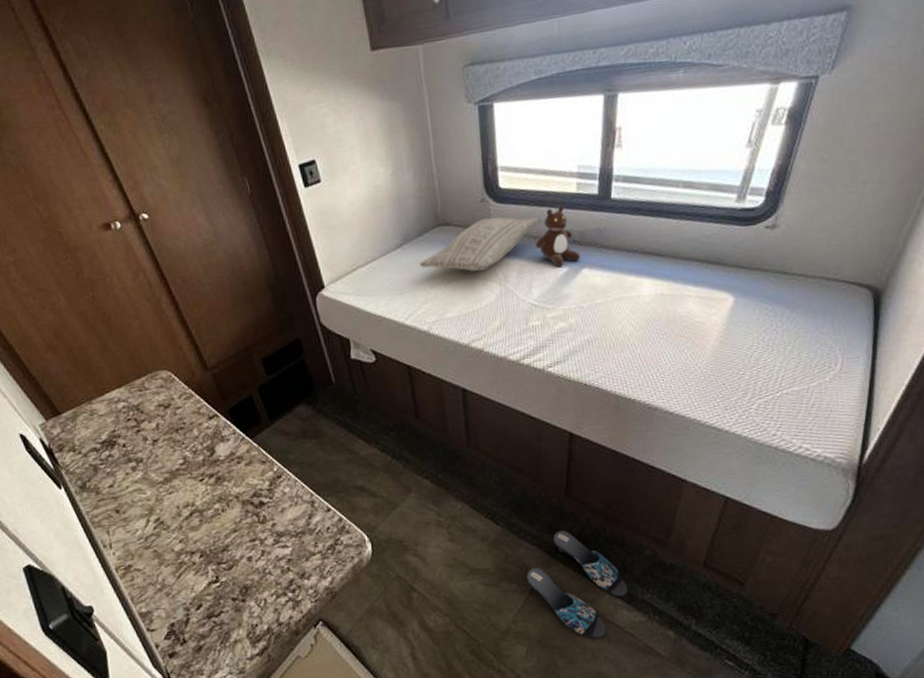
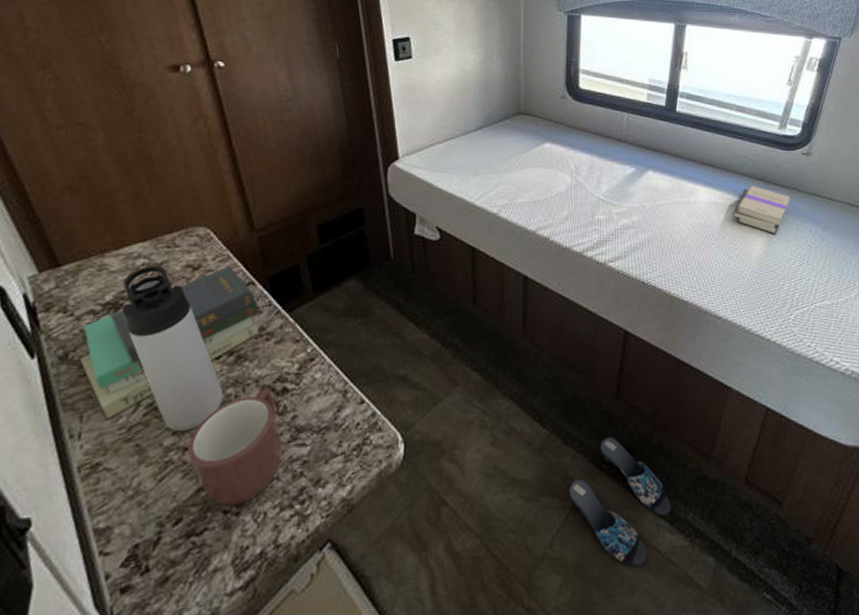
books: none [91,402,231,533] -> present [80,266,260,420]
thermos bottle: none [112,407,213,540] -> present [122,265,224,432]
mug: none [193,502,270,595] -> present [187,388,283,506]
pillow: present [420,216,541,271] -> none [497,113,613,162]
stuffed animal: present [535,205,581,268] -> none [607,111,647,167]
books: none [682,270,752,322] -> present [732,185,791,235]

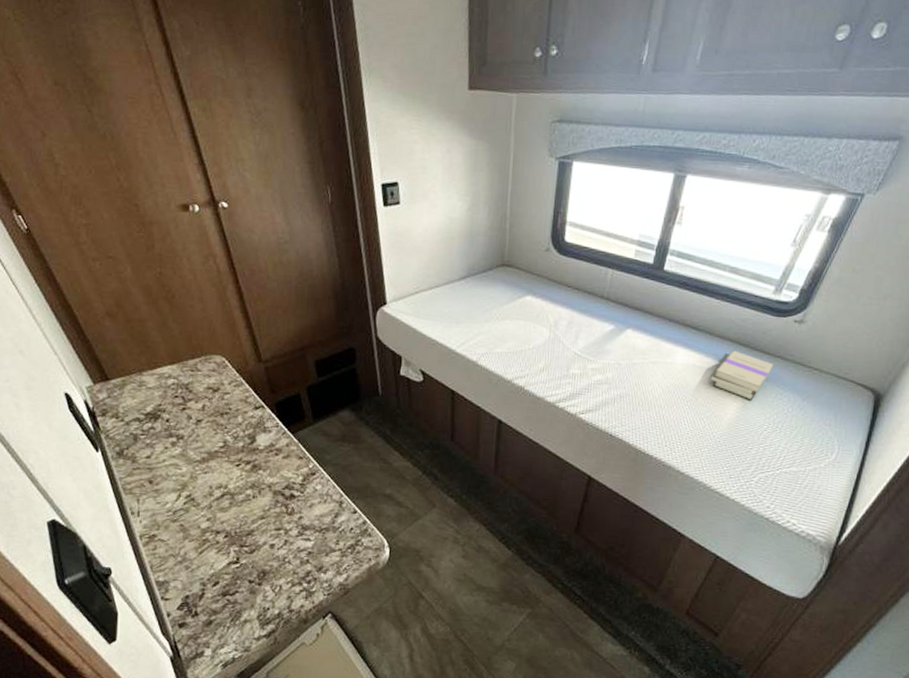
books: present [80,266,260,420] -> none [132,391,270,504]
thermos bottle: present [122,265,224,432] -> none [159,385,244,519]
mug: present [187,388,283,506] -> none [219,493,292,578]
slippers: present [569,436,671,567] -> none [527,563,616,666]

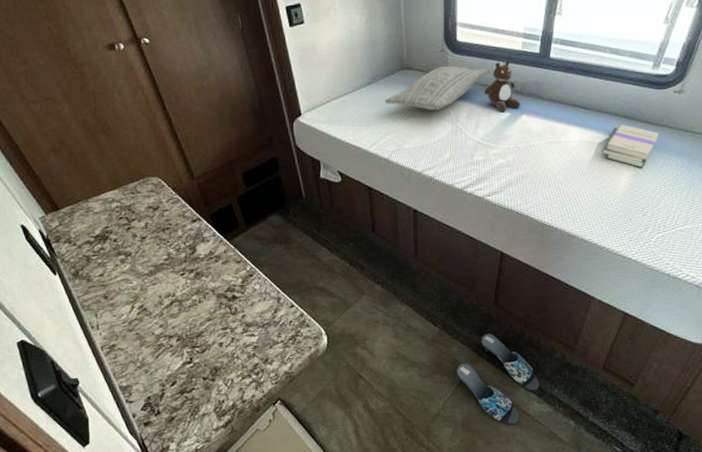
pillow: none [479,266,597,315] -> present [385,65,490,111]
slippers: none [527,563,616,666] -> present [457,333,540,425]
stuffed animal: none [588,267,628,324] -> present [484,60,521,112]

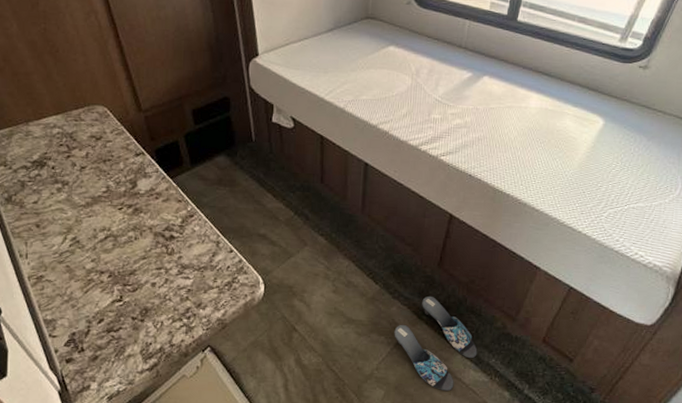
pillow: present [385,65,490,111] -> none [345,18,455,64]
stuffed animal: present [484,60,521,112] -> none [447,19,484,72]
books: present [601,124,660,168] -> none [561,95,621,142]

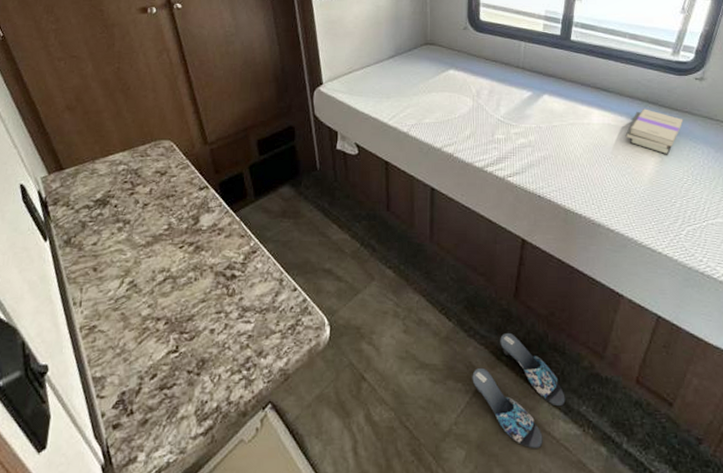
books: none [561,95,621,142] -> present [625,109,684,155]

